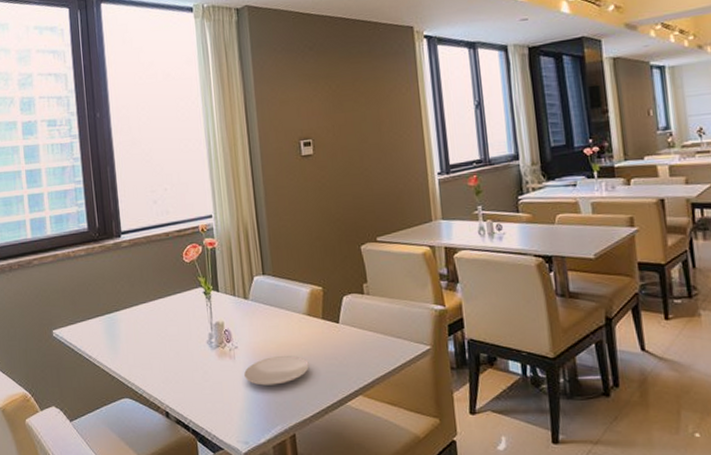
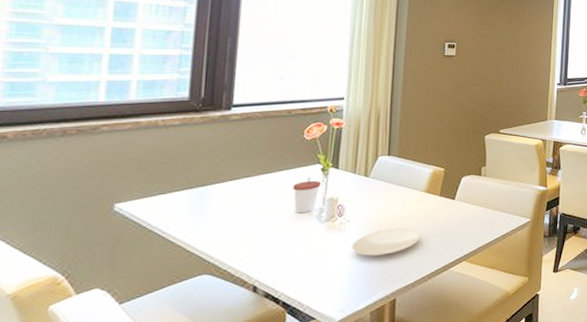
cup: none [182,300,206,339] -> present [292,176,321,214]

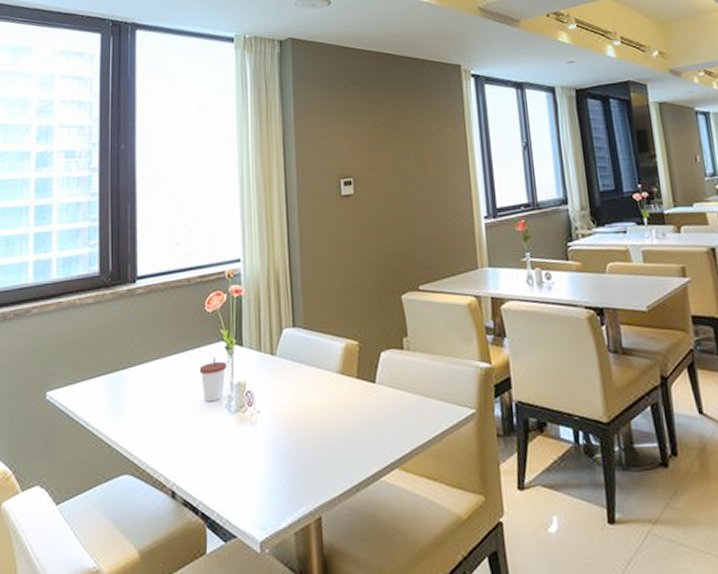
plate: present [352,227,420,256] -> none [266,421,340,458]

